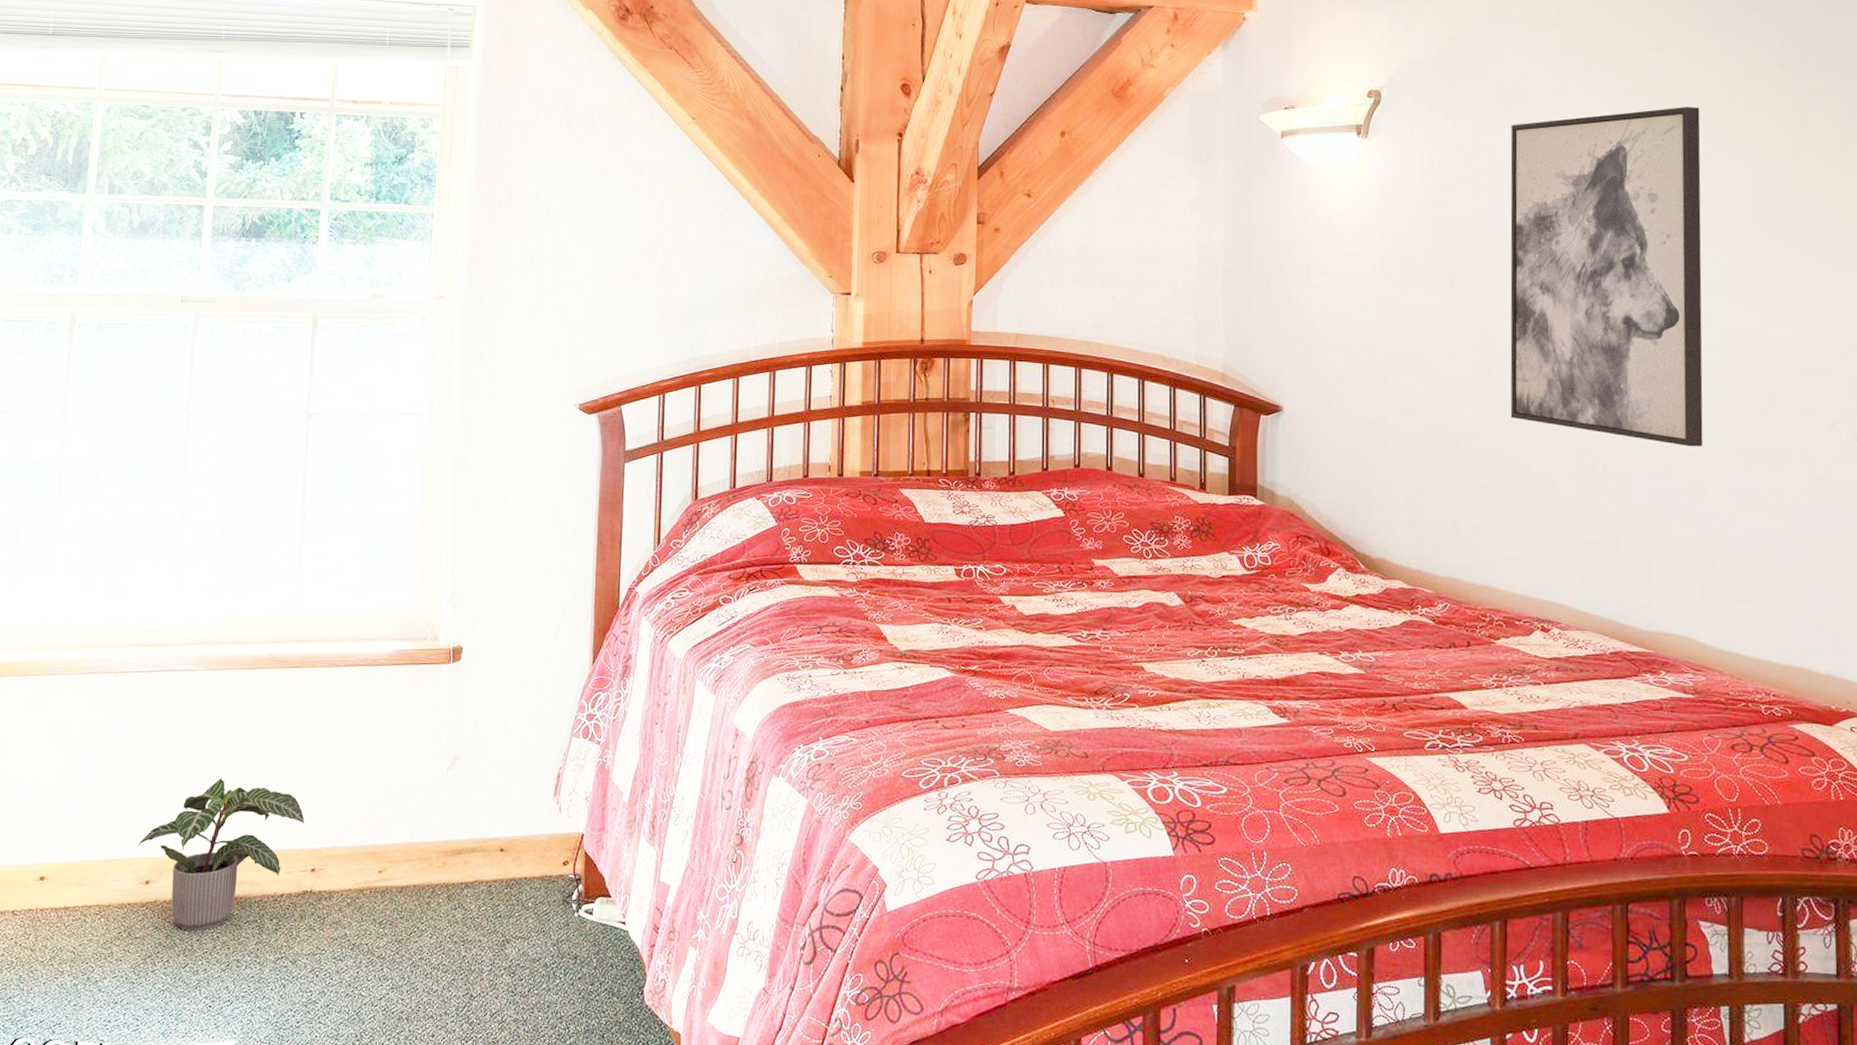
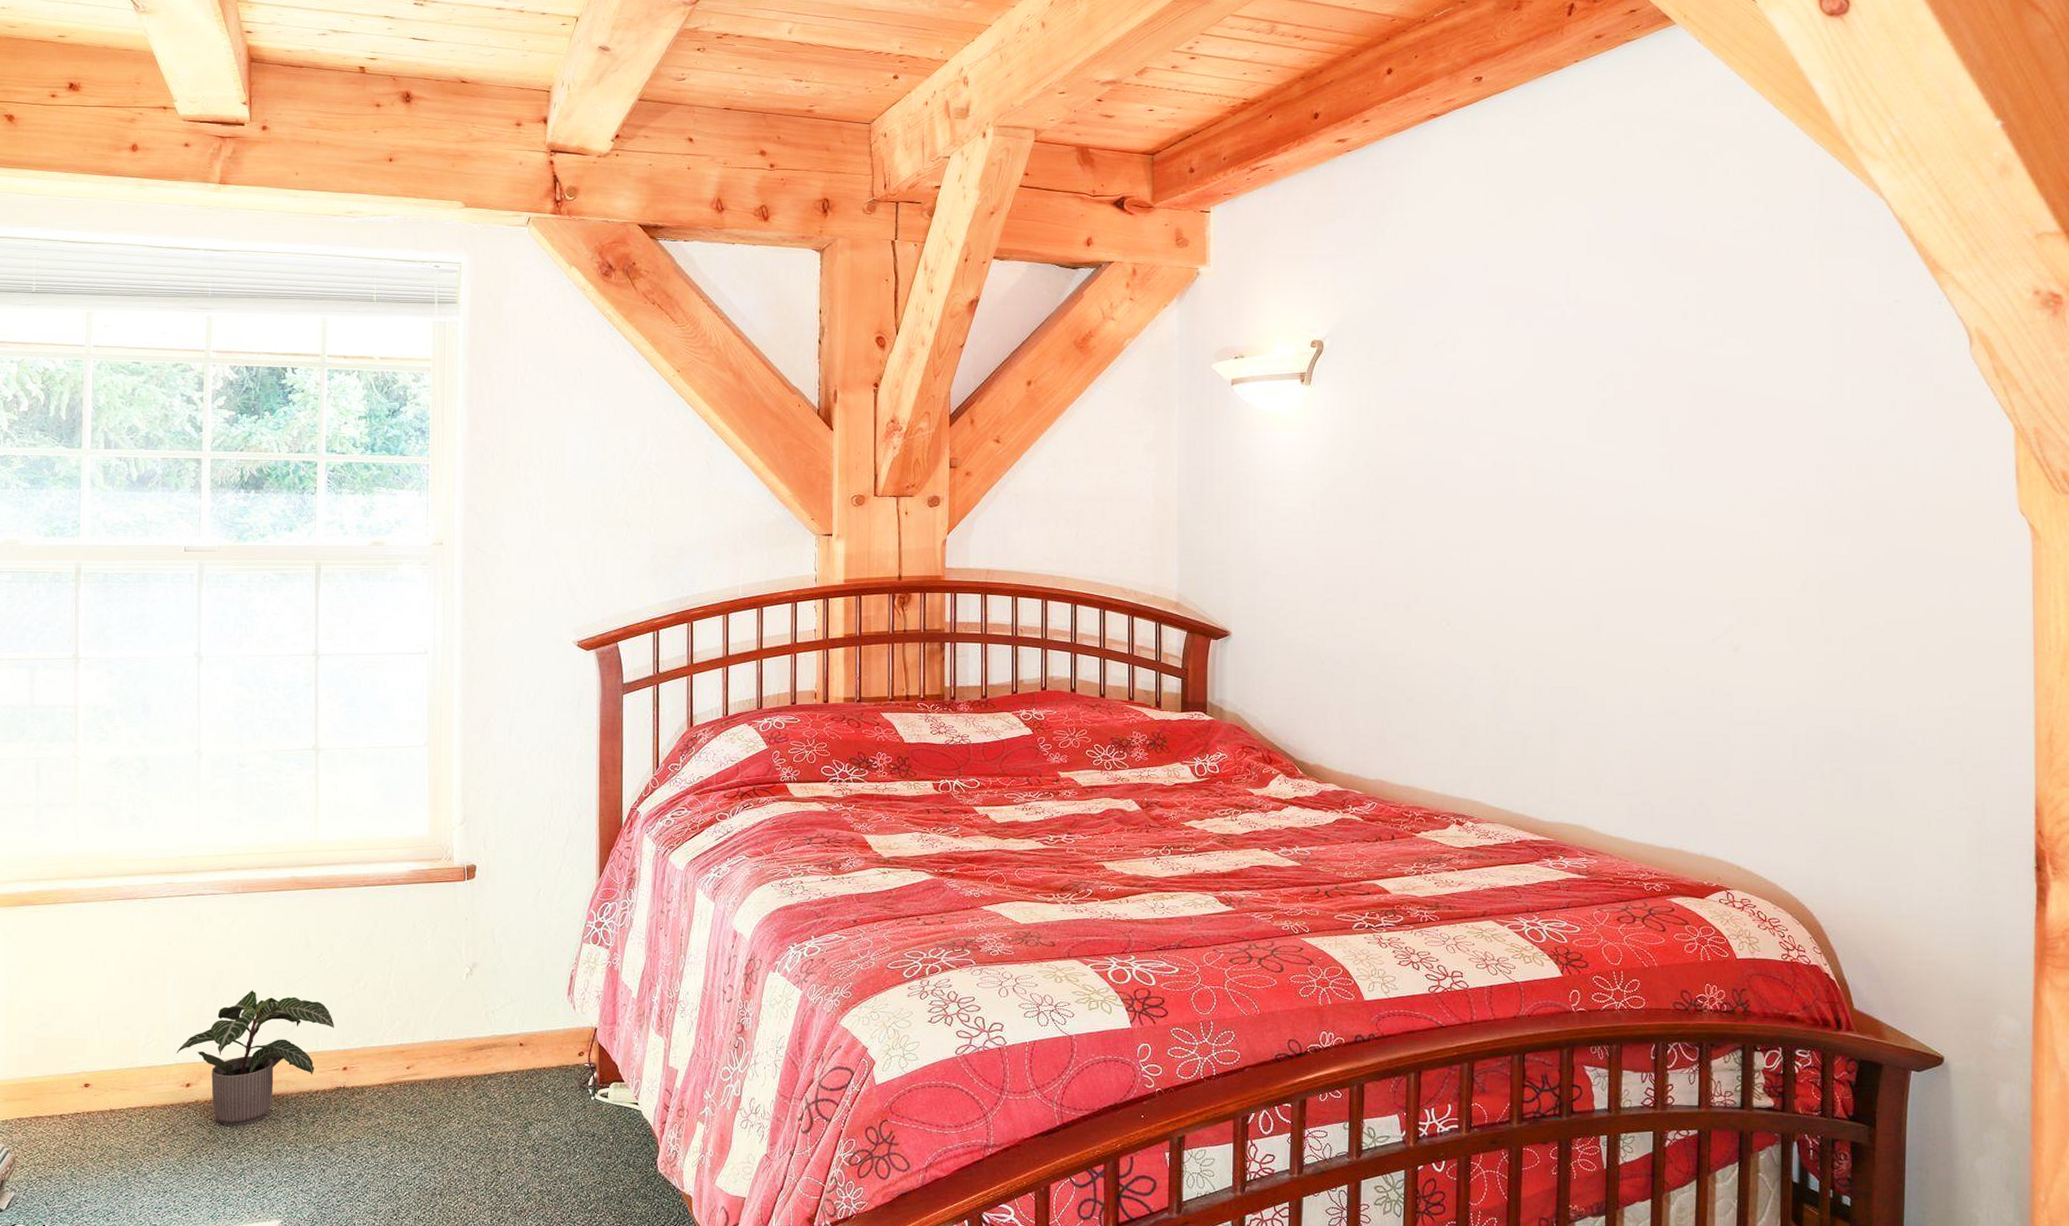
wall art: present [1510,107,1703,447] -> none [1434,354,1610,661]

